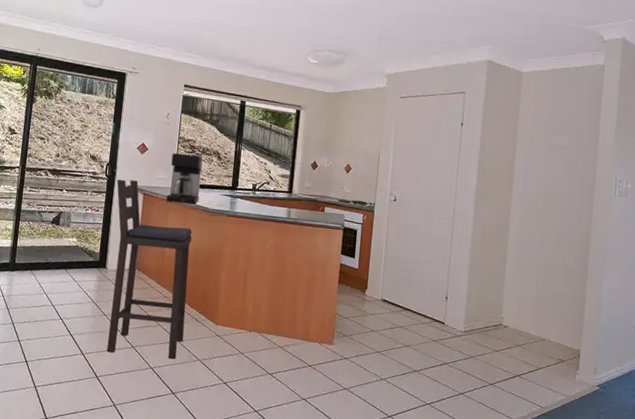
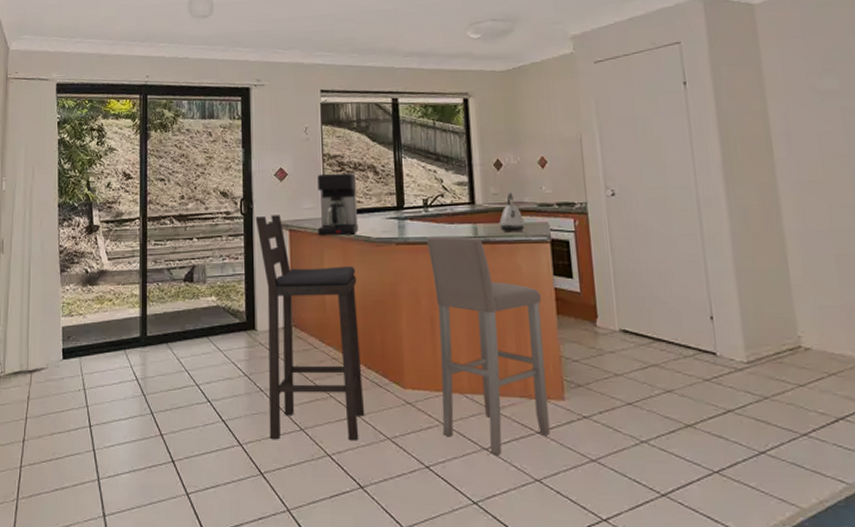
bar stool: none [241,213,329,379] -> present [426,236,550,455]
kettle: none [307,188,328,219] -> present [499,192,526,233]

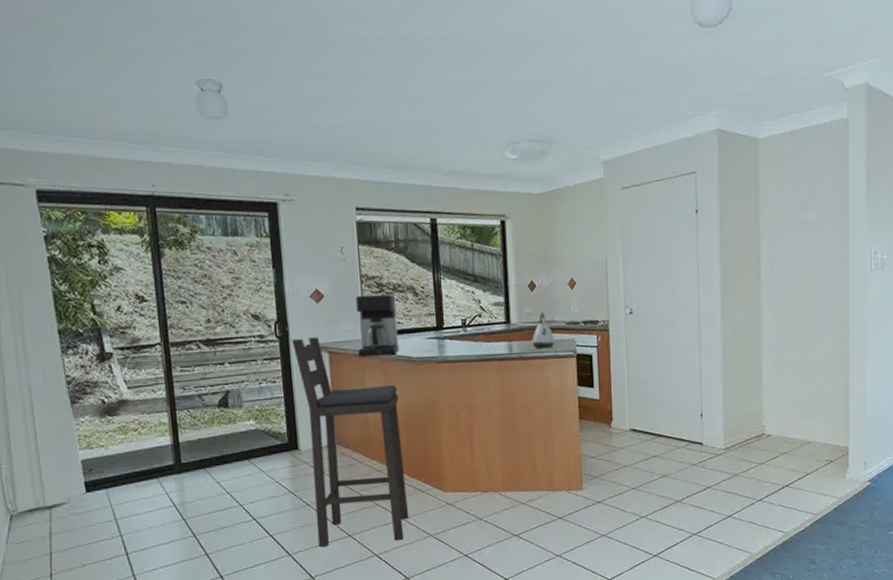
bar stool: present [426,236,550,455] -> none [465,353,570,540]

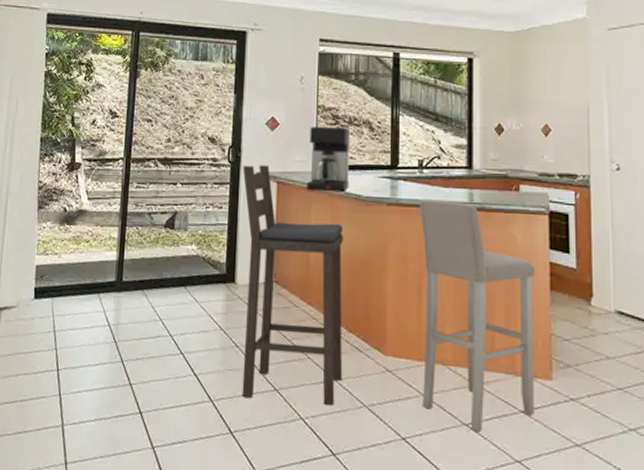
bar stool: none [465,353,570,540] -> present [419,199,534,432]
kettle: present [532,312,555,349] -> none [496,159,524,201]

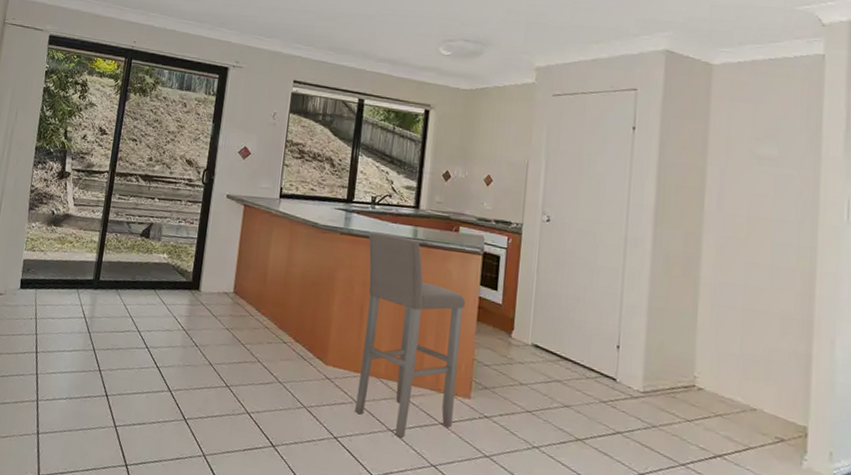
bar stool: present [242,165,344,405] -> none [197,188,299,404]
coffee maker: present [307,126,351,193] -> none [270,158,314,220]

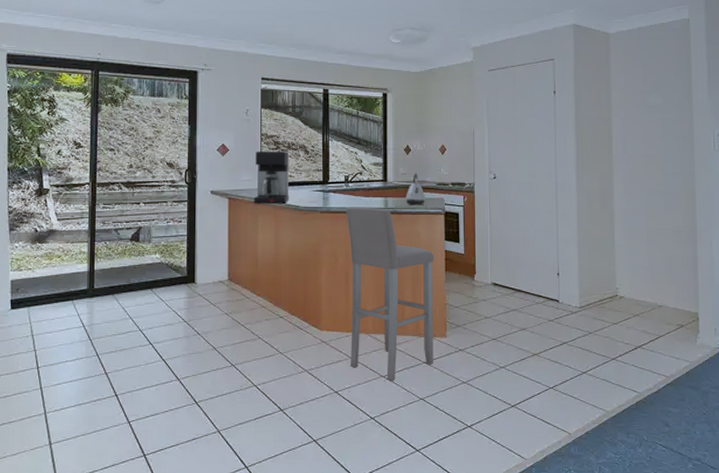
coffee maker: none [270,158,314,220] -> present [254,151,290,205]
kettle: none [438,203,463,241] -> present [405,173,426,205]

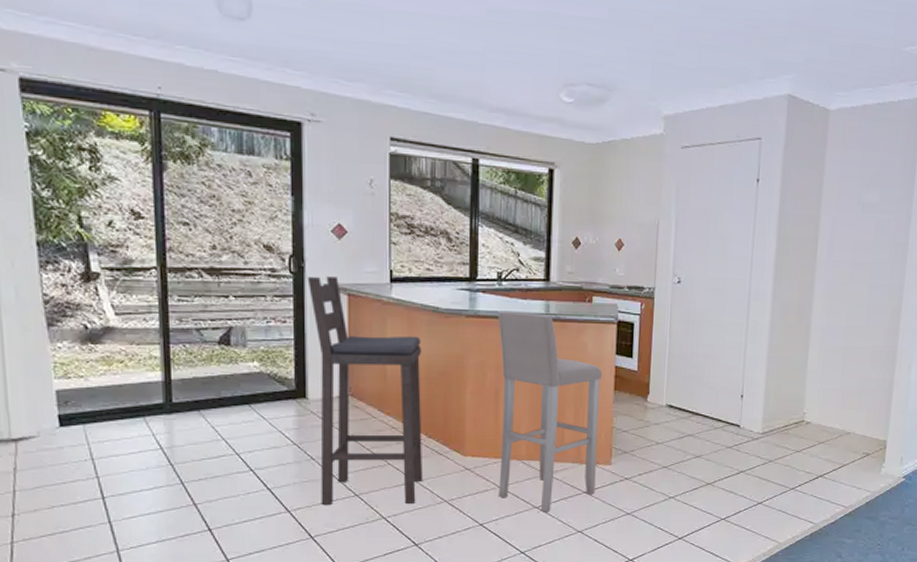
bar stool: none [198,185,287,375] -> present [307,276,423,506]
coffee maker: present [254,151,290,205] -> none [381,235,427,305]
kettle: present [405,173,426,205] -> none [571,272,596,312]

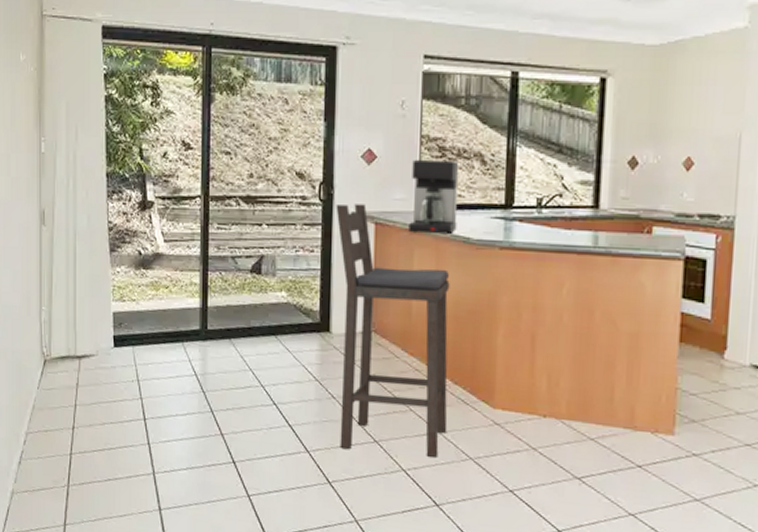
coffee maker: none [381,235,427,305] -> present [408,159,459,235]
bar stool: present [497,311,602,512] -> none [533,242,663,486]

